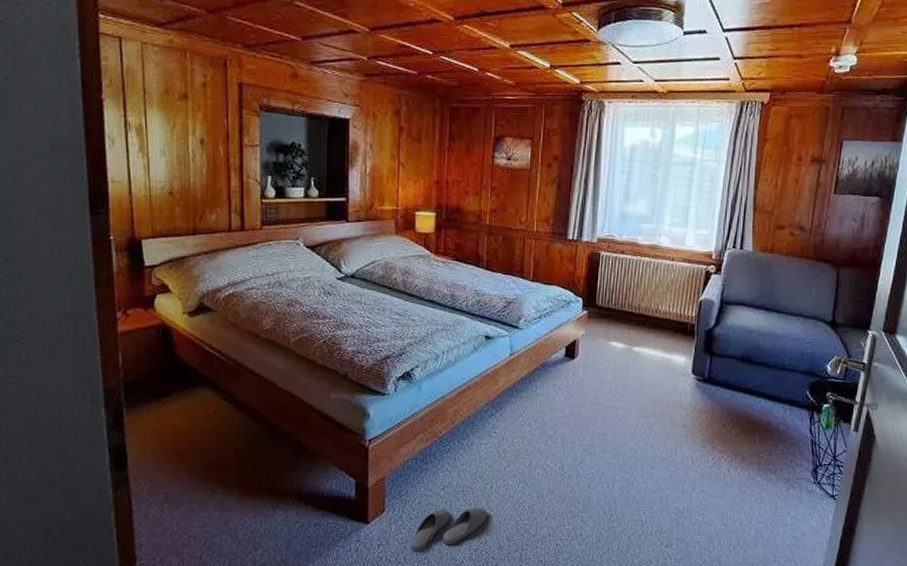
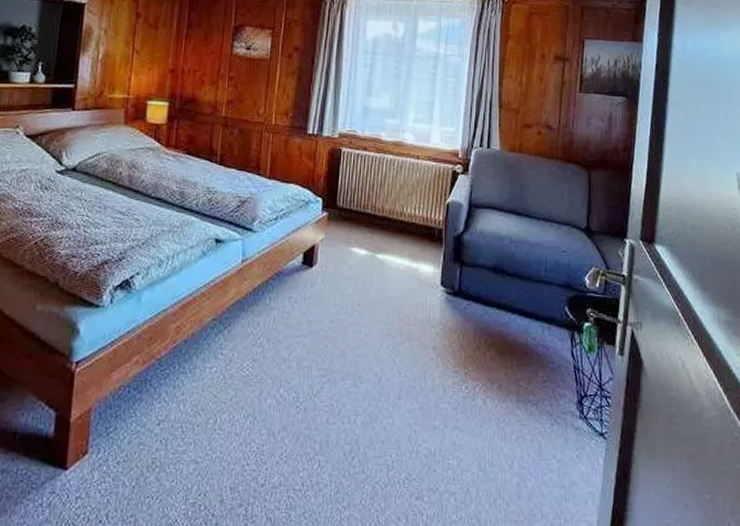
slippers: present [410,508,488,552] -> none [114,448,209,507]

